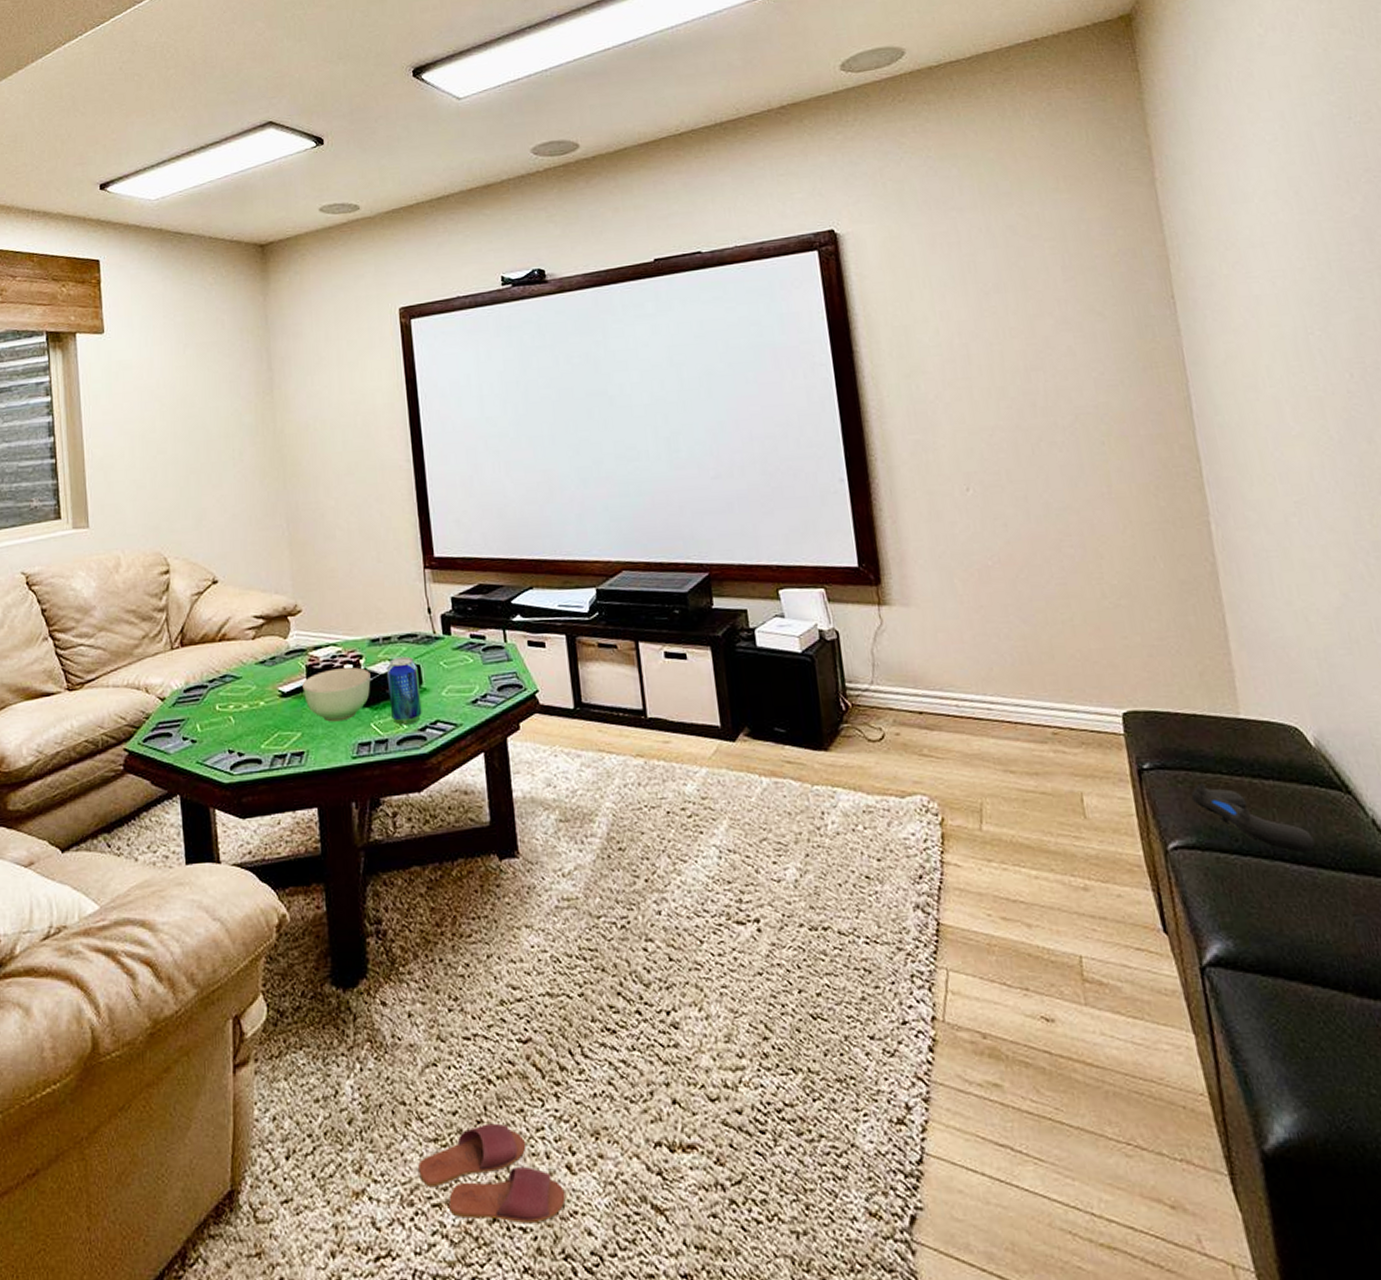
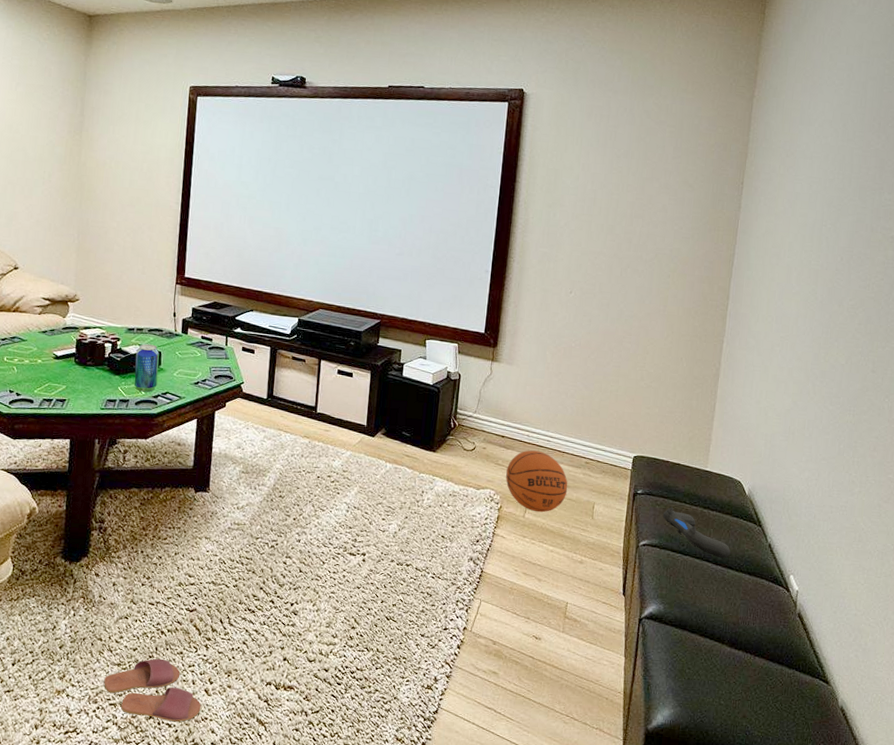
bowl: present [302,667,371,722] -> none [71,344,124,382]
basketball: none [937,726,1037,820] -> present [506,450,568,513]

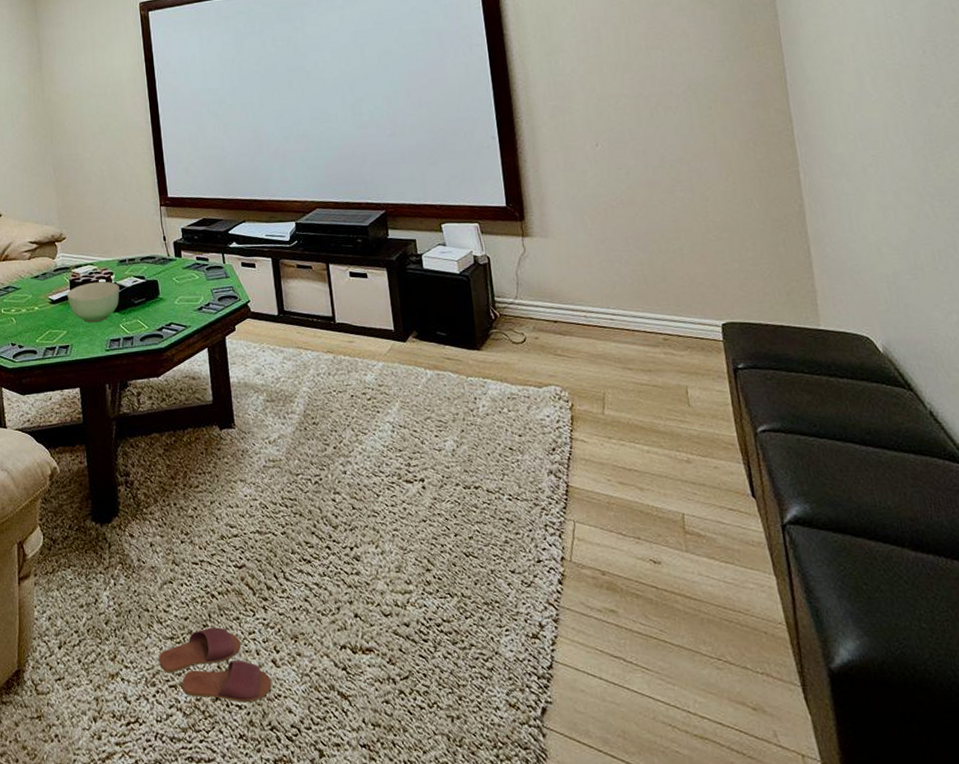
bowl: none [71,344,124,382] -> present [67,281,120,323]
beer can: present [133,344,159,392] -> none [131,273,160,326]
basketball: present [506,450,568,513] -> none [568,333,650,406]
gaming controller: present [662,506,731,559] -> none [777,379,881,437]

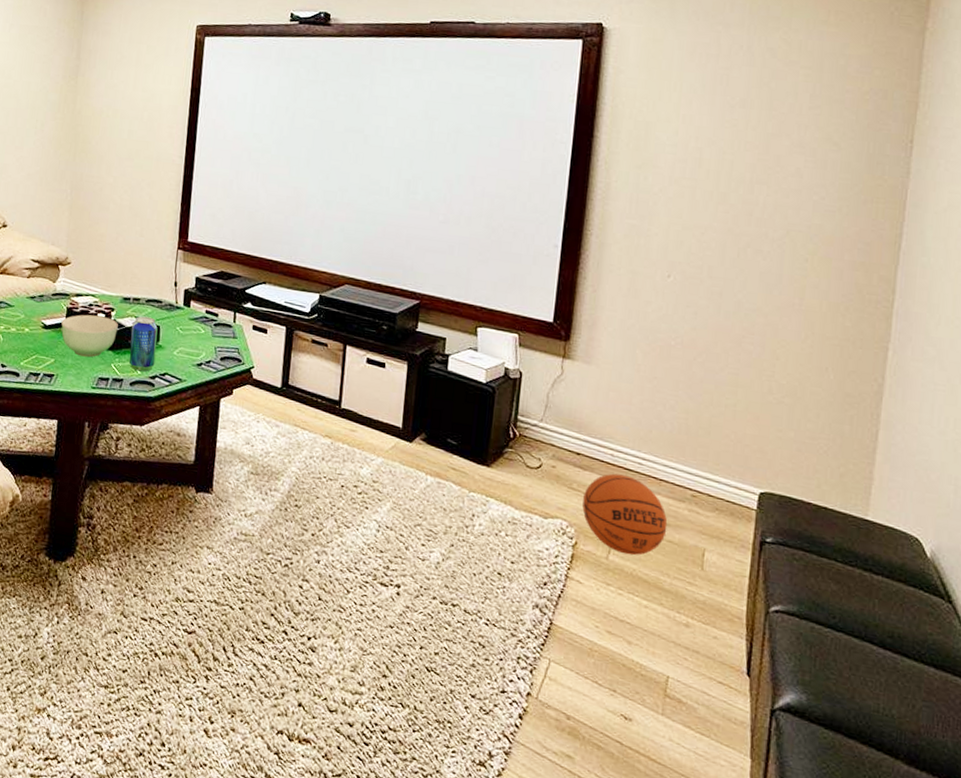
beer can: none [131,273,160,326] -> present [128,316,158,372]
slippers: present [159,627,272,702] -> none [89,684,200,765]
basketball: none [568,333,650,406] -> present [582,473,668,556]

